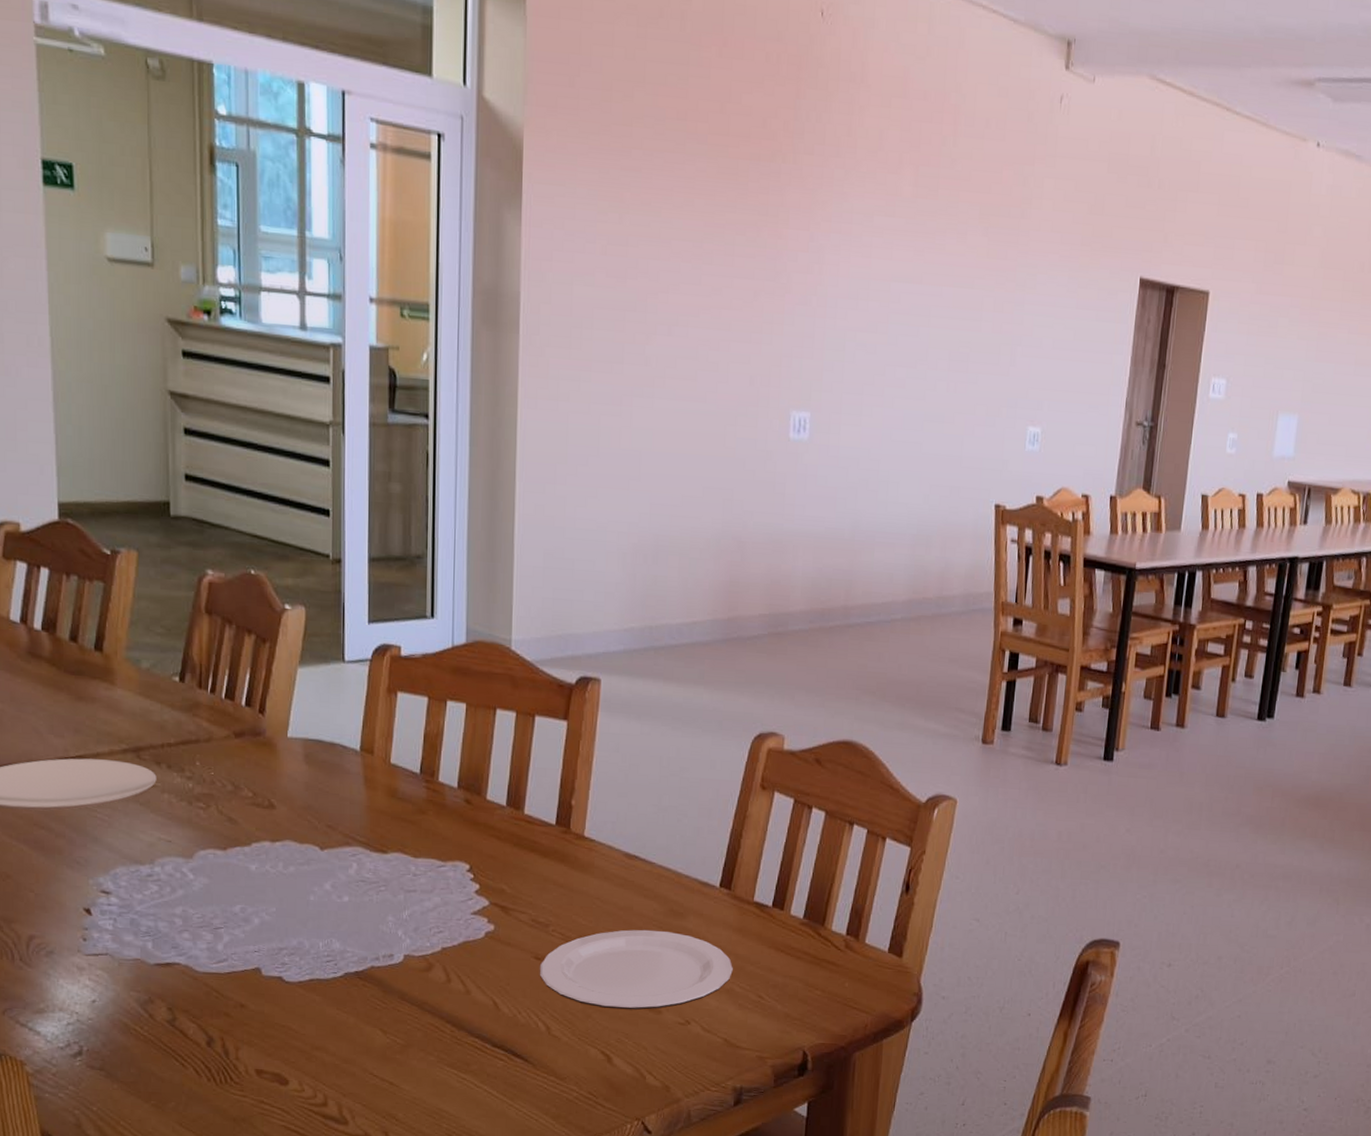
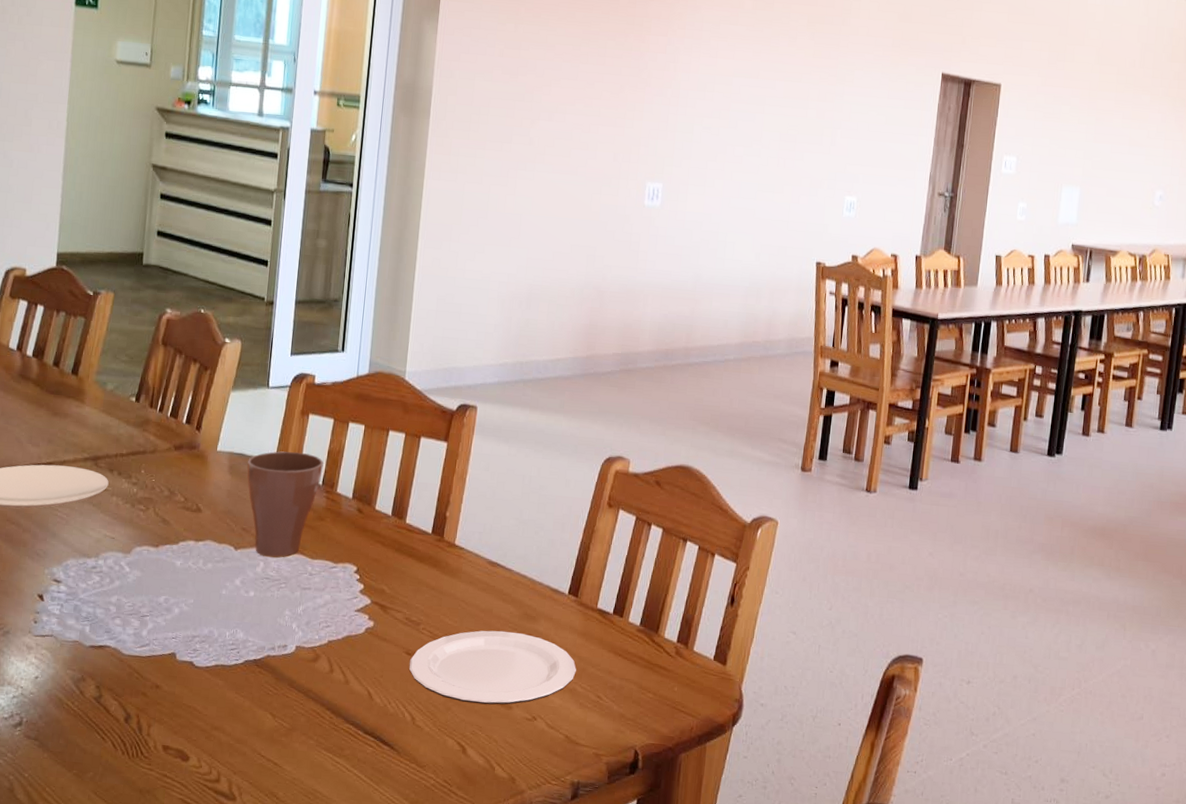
cup: none [327,736,419,857] -> present [247,451,324,558]

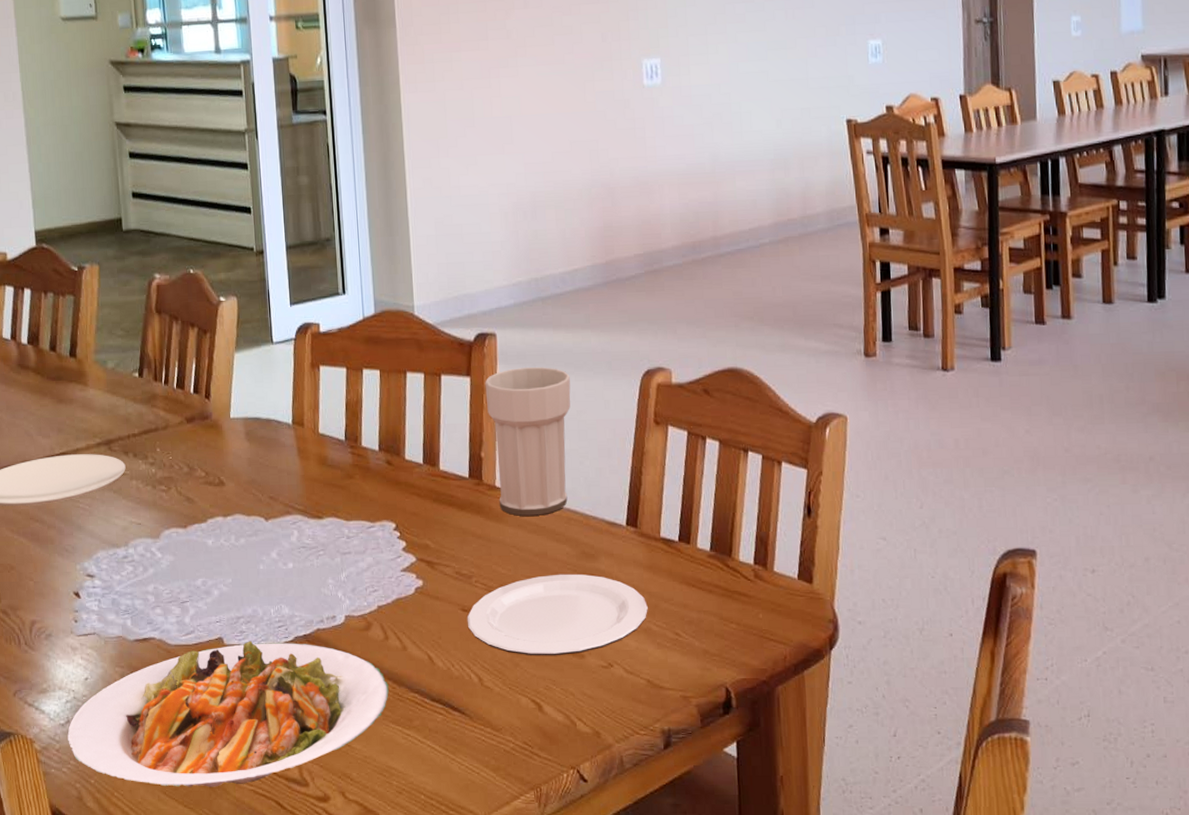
salad: none [8,659,326,793] -> present [67,641,389,787]
cup: present [247,451,324,558] -> none [264,408,343,524]
cup: none [455,440,538,576] -> present [485,367,571,516]

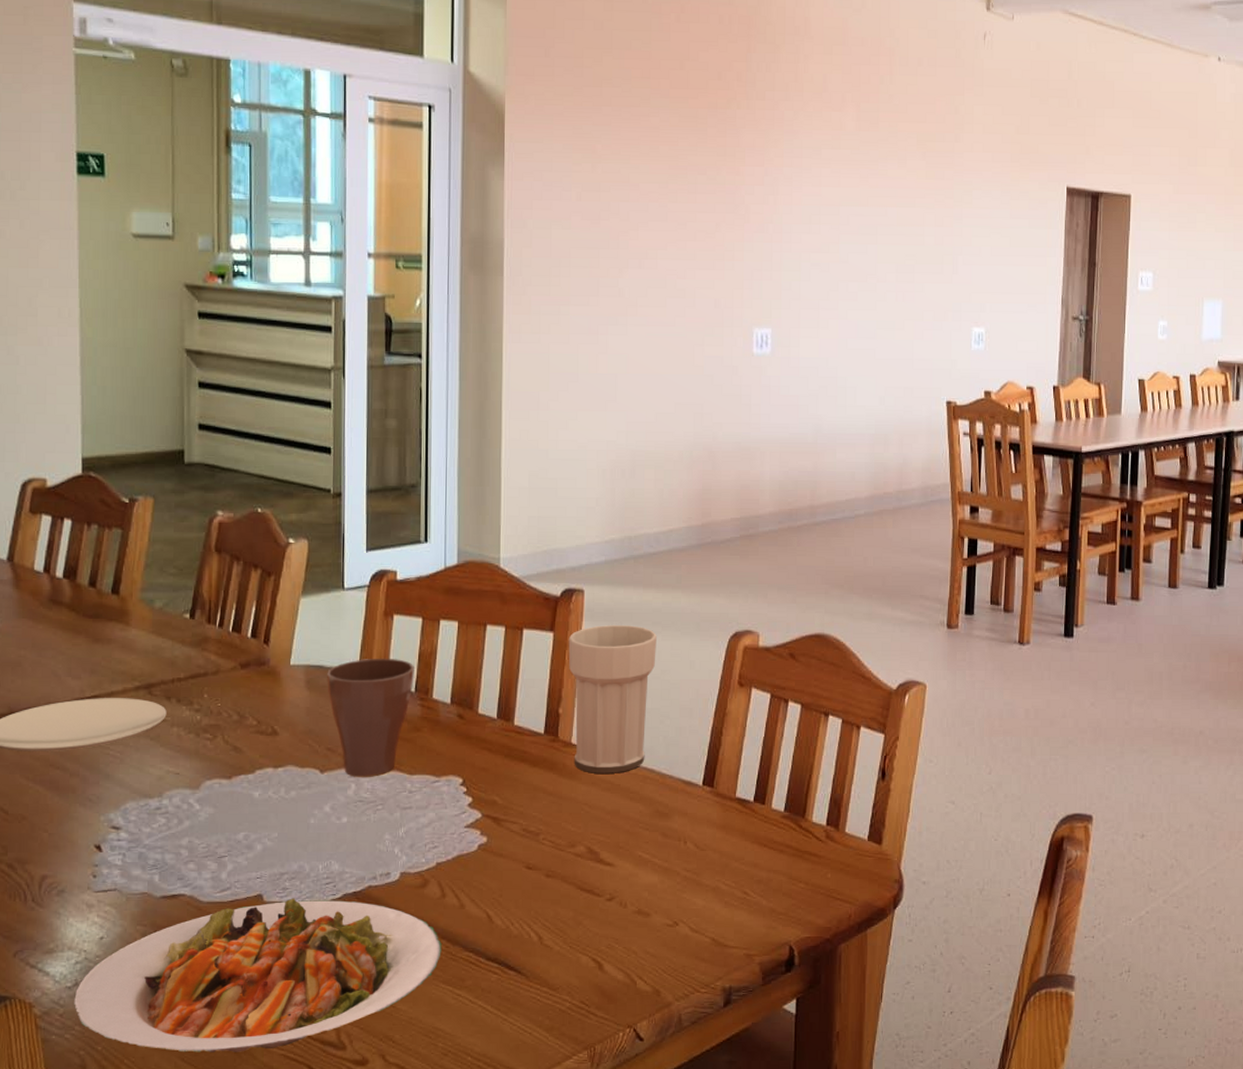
cup: none [264,408,343,524] -> present [327,658,414,777]
plate: present [466,574,648,656] -> none [531,832,718,915]

